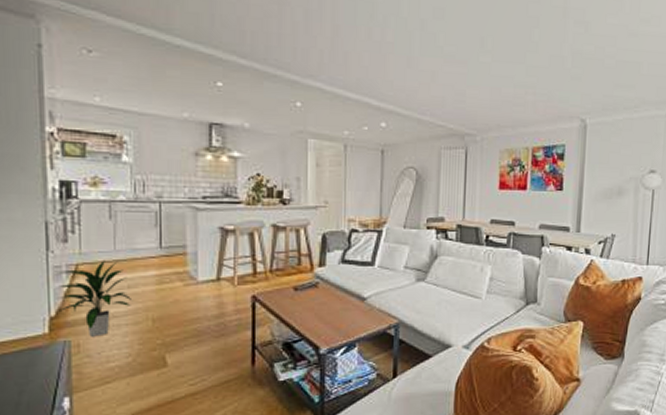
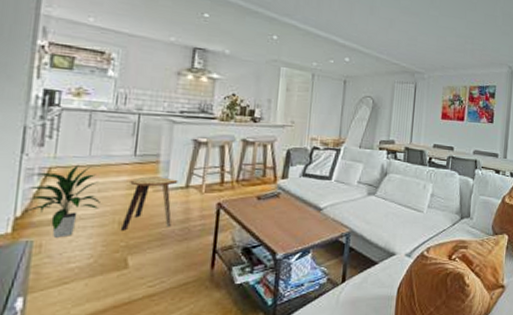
stool: none [154,270,209,328] -> present [120,176,178,231]

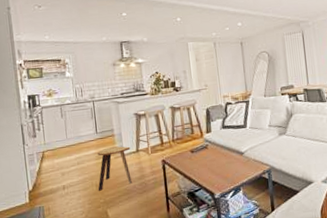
indoor plant: present [26,164,102,238] -> none [31,146,82,202]

